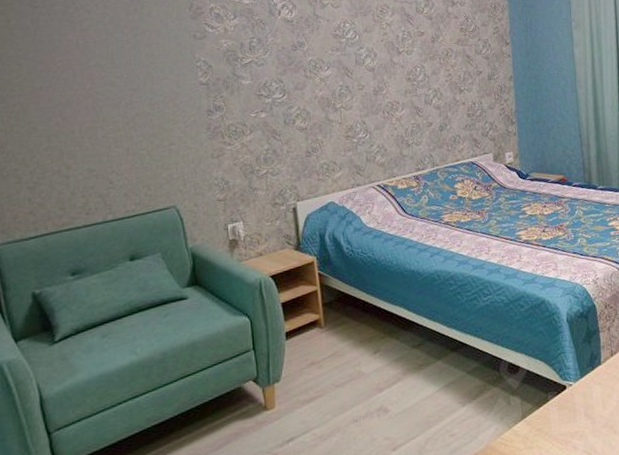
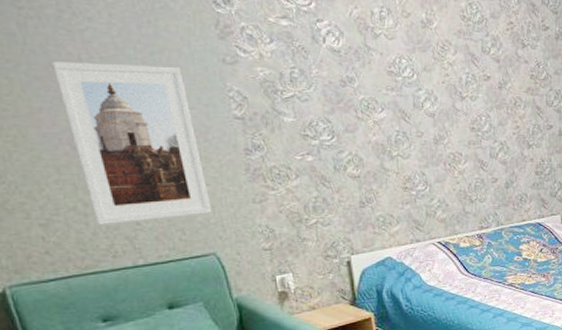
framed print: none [54,44,176,186] -> present [52,61,212,226]

